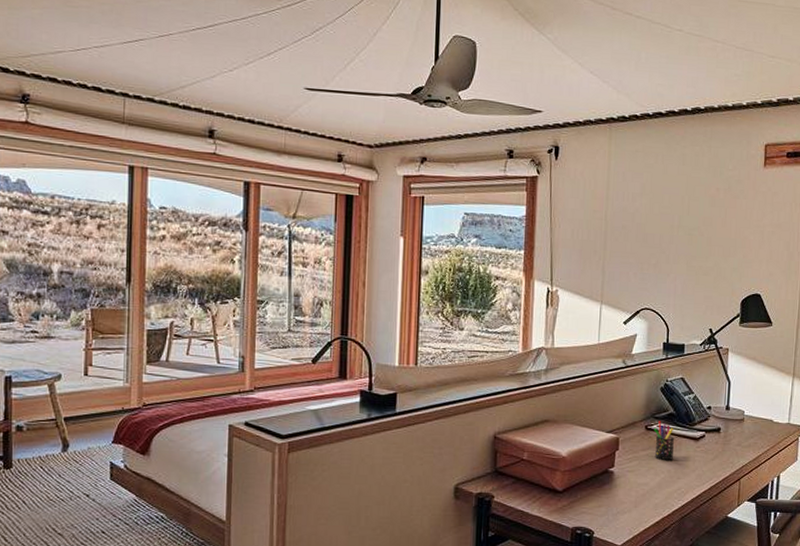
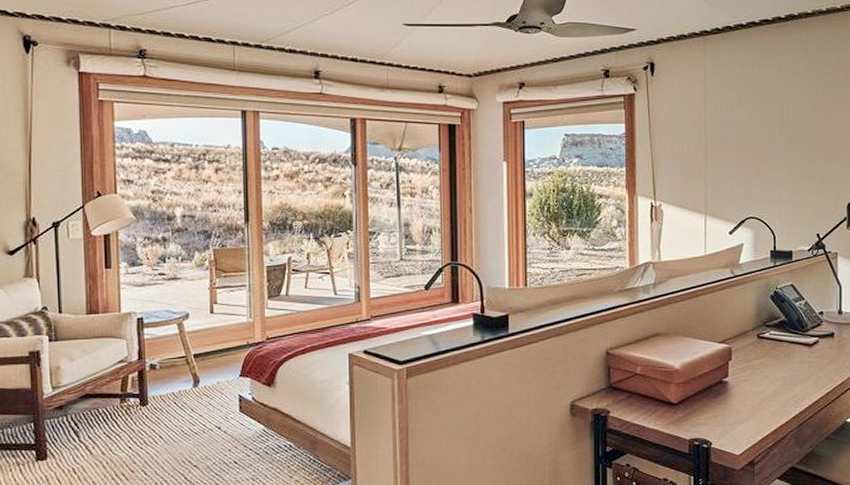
pen holder: present [654,421,675,460] -> none [767,329,788,368]

